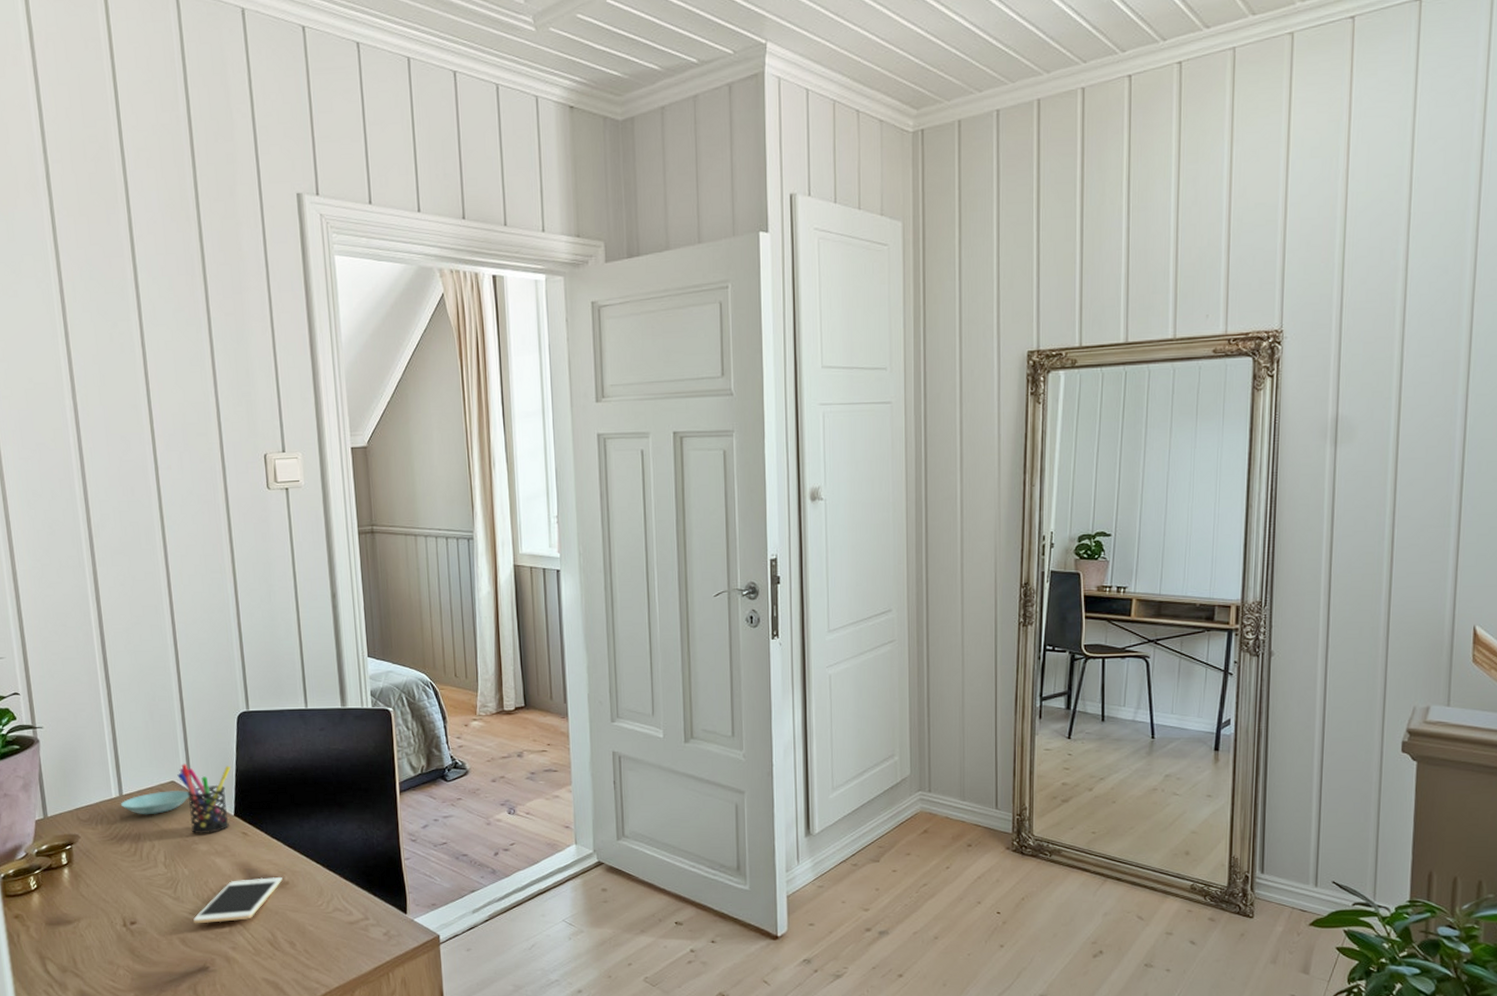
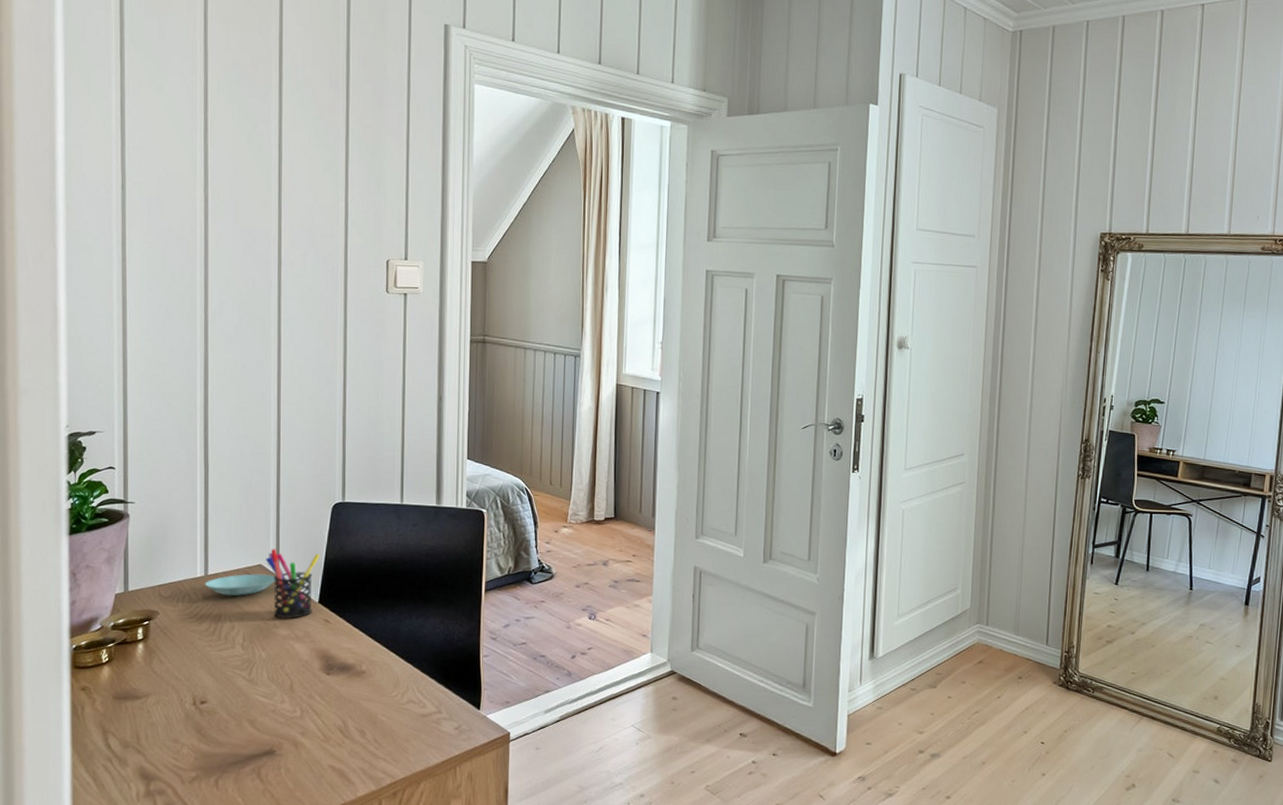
cell phone: present [193,877,283,924] -> none [265,665,360,707]

